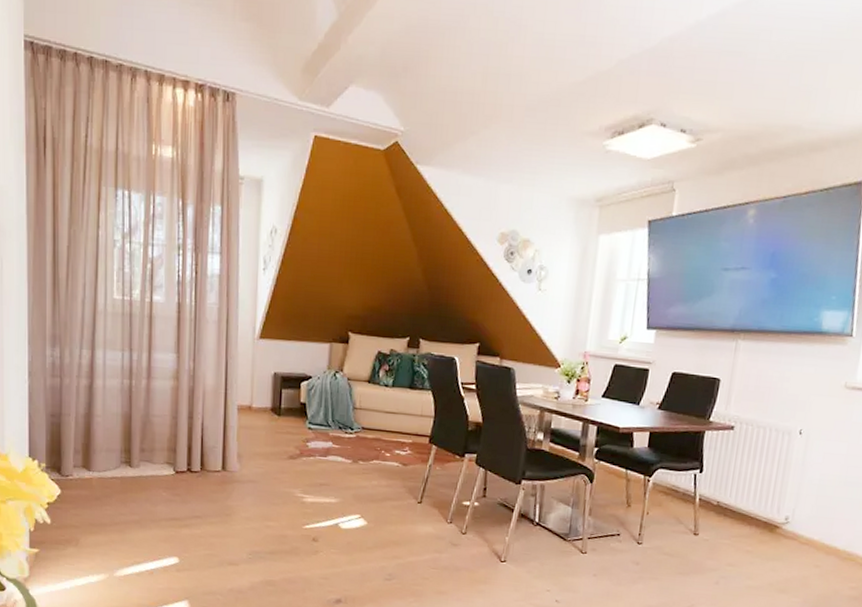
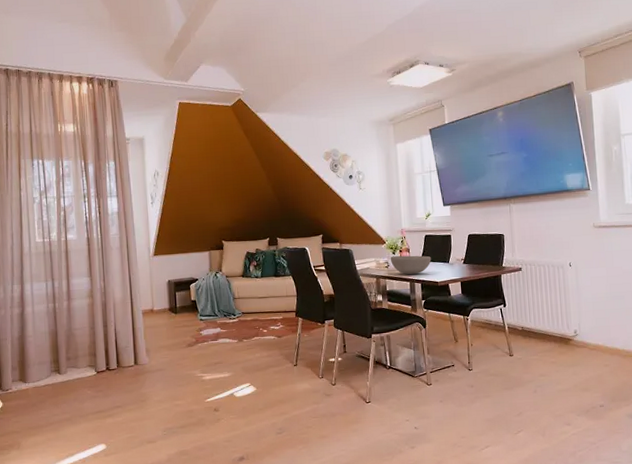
bowl: none [562,386,617,414] -> present [390,255,431,275]

